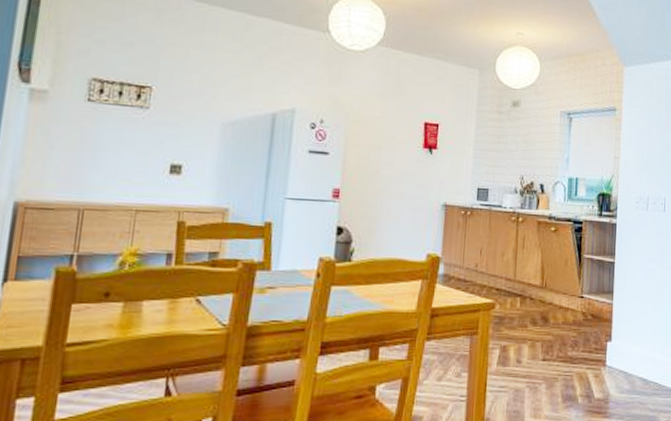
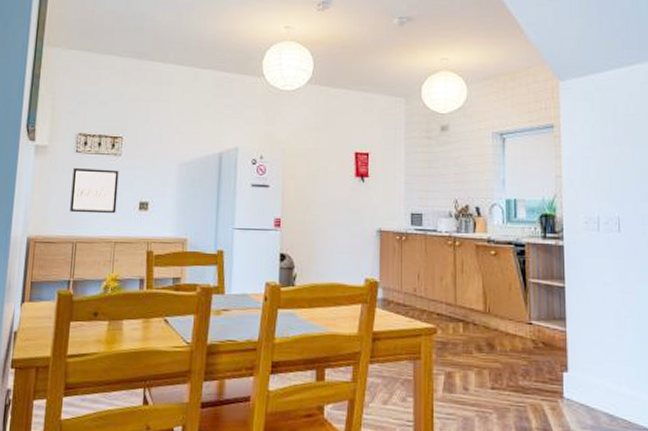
wall art: none [76,119,145,177] -> present [70,167,119,214]

